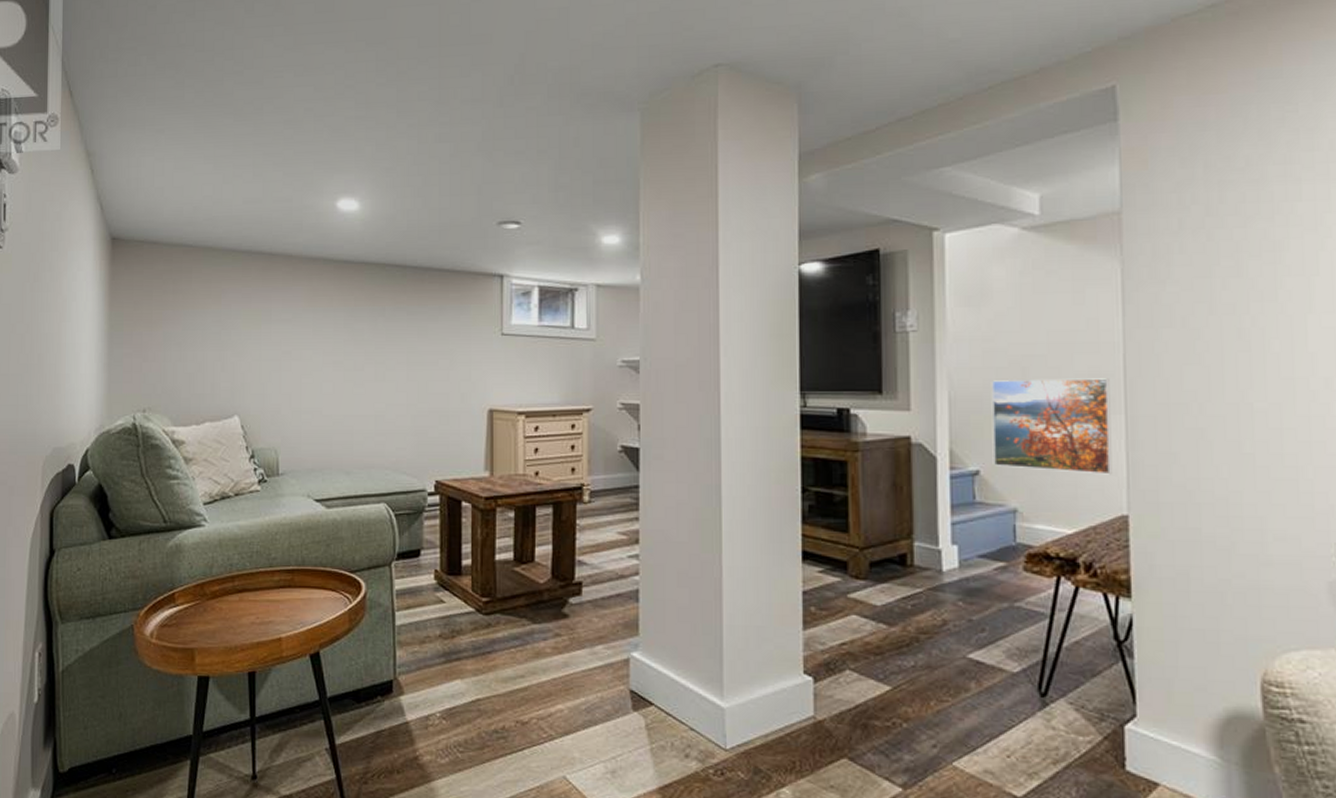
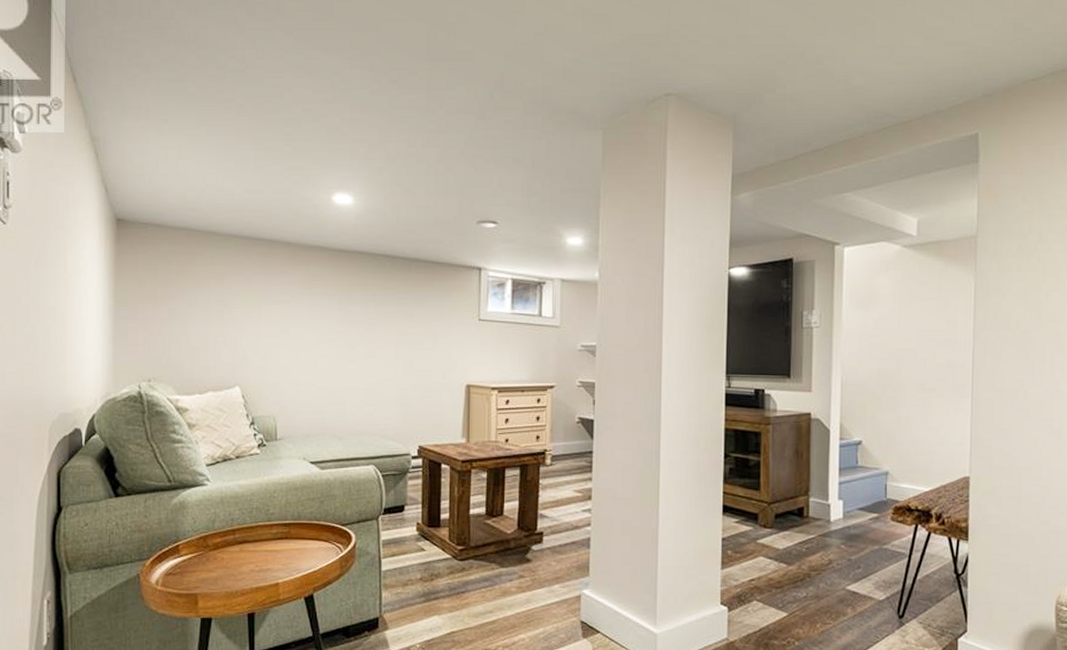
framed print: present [992,378,1112,475] -> none [872,368,962,445]

